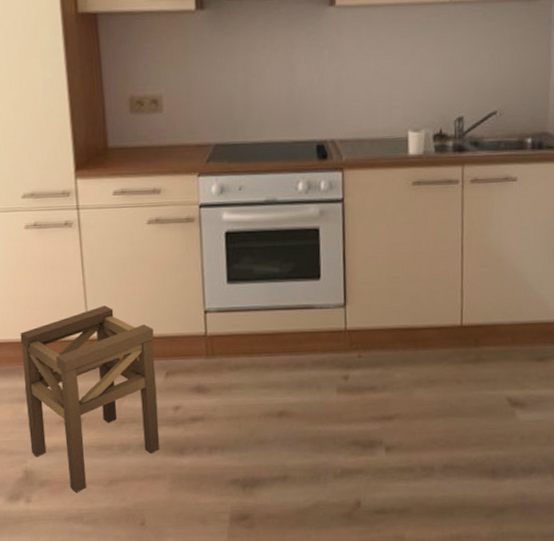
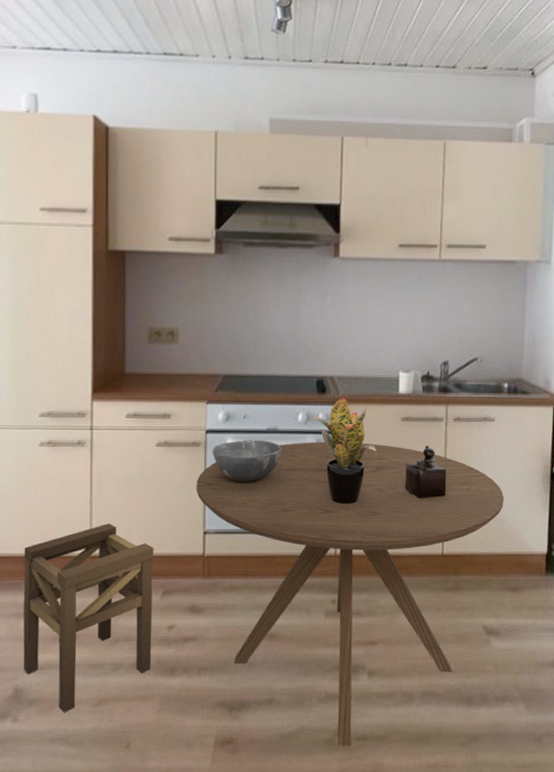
dining table: none [193,210,529,520] -> present [196,442,504,747]
bowl: none [208,212,282,258] -> present [213,440,282,482]
potted plant: none [314,161,385,278] -> present [312,396,376,505]
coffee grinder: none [418,210,465,269] -> present [405,445,447,499]

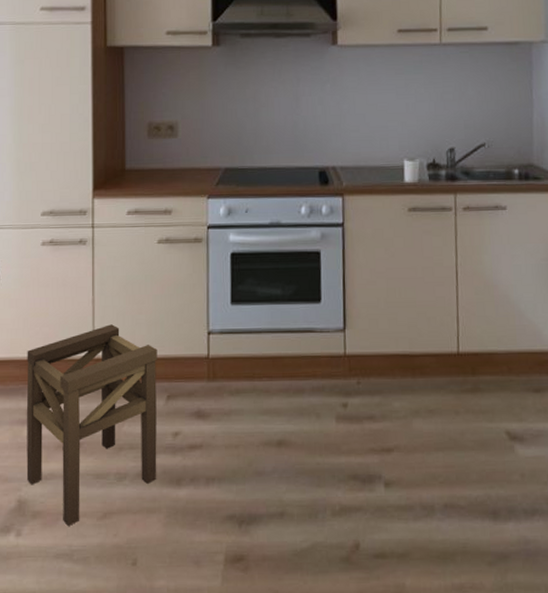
dining table: present [196,442,504,747] -> none [199,235,521,565]
bowl: present [213,440,282,482] -> none [215,234,286,279]
potted plant: present [312,396,376,505] -> none [316,187,383,301]
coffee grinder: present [405,445,447,499] -> none [414,237,459,294]

